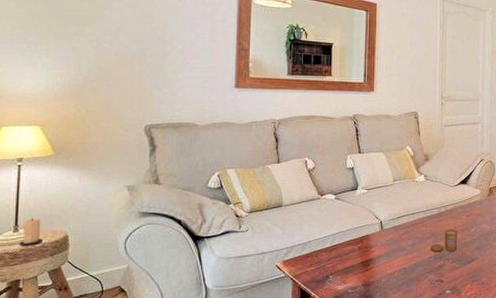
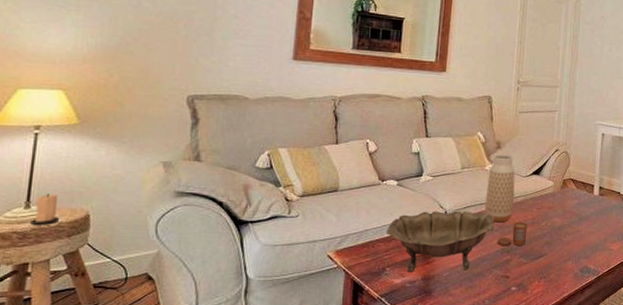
decorative bowl: none [328,220,427,280] -> present [387,210,495,273]
vase: none [417,166,445,231] -> present [484,154,516,223]

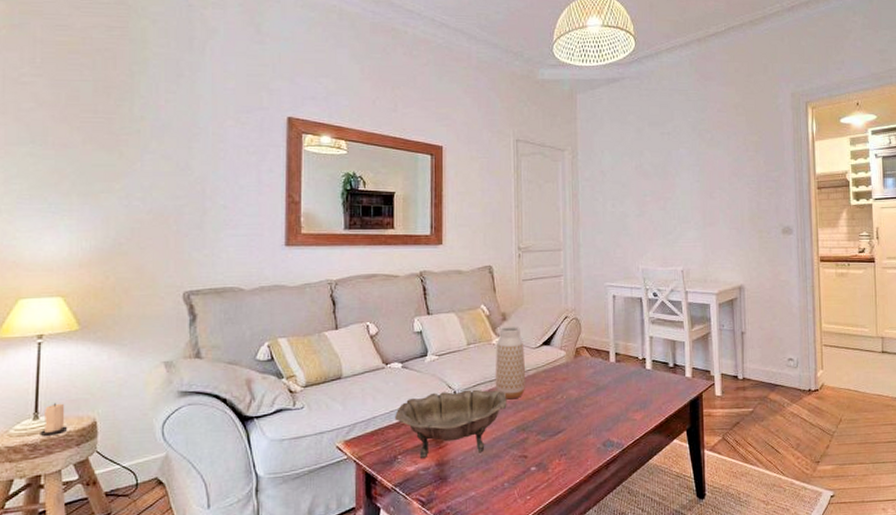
candle: present [497,222,528,246] -> none [511,397,542,424]

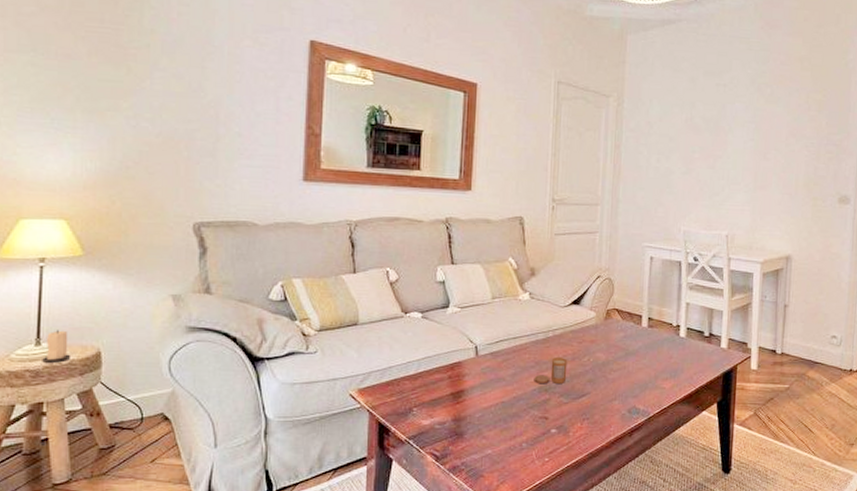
decorative bowl: present [395,389,507,459] -> none [412,345,531,413]
vase: present [495,326,526,400] -> none [519,281,553,359]
candle: none [511,397,542,424] -> present [534,357,568,385]

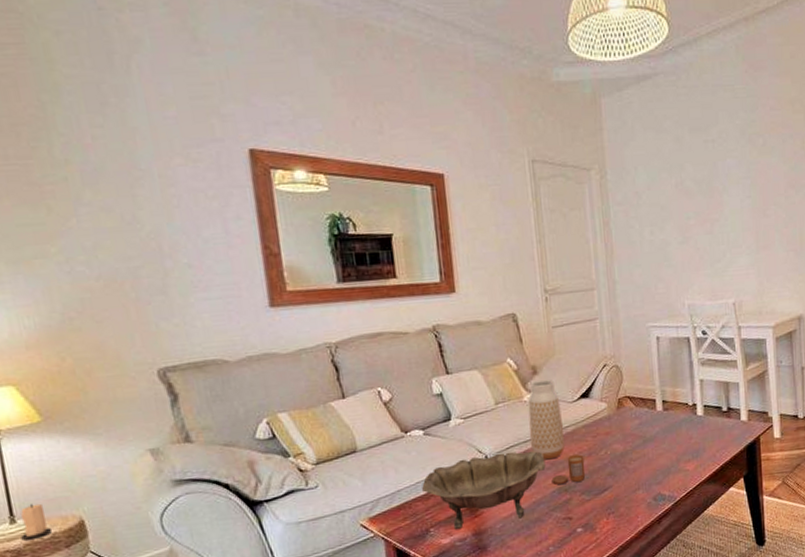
decorative bowl: none [412,345,531,413] -> present [422,450,546,530]
vase: none [519,281,553,359] -> present [528,379,565,460]

